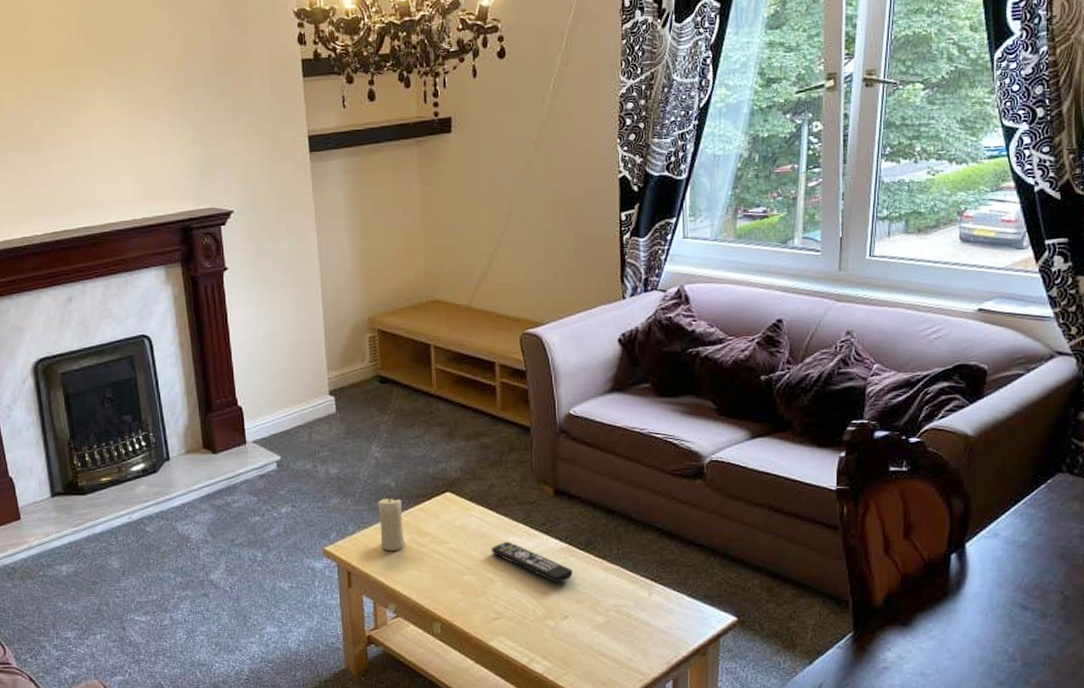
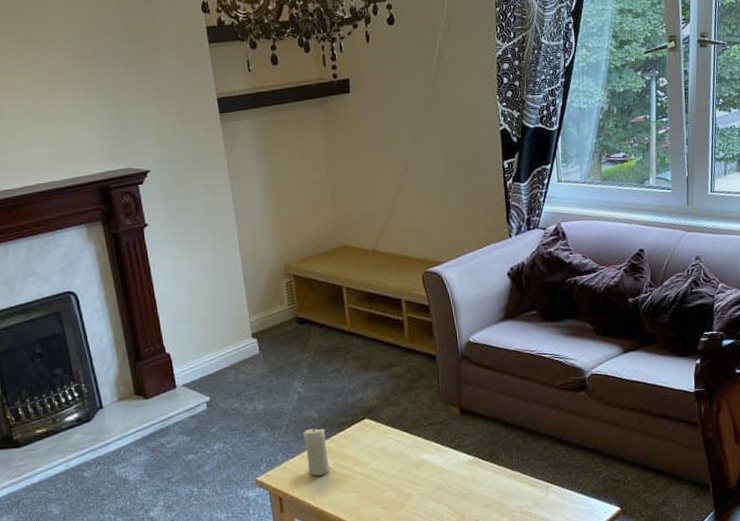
remote control: present [490,541,573,583] -> none [407,458,480,492]

